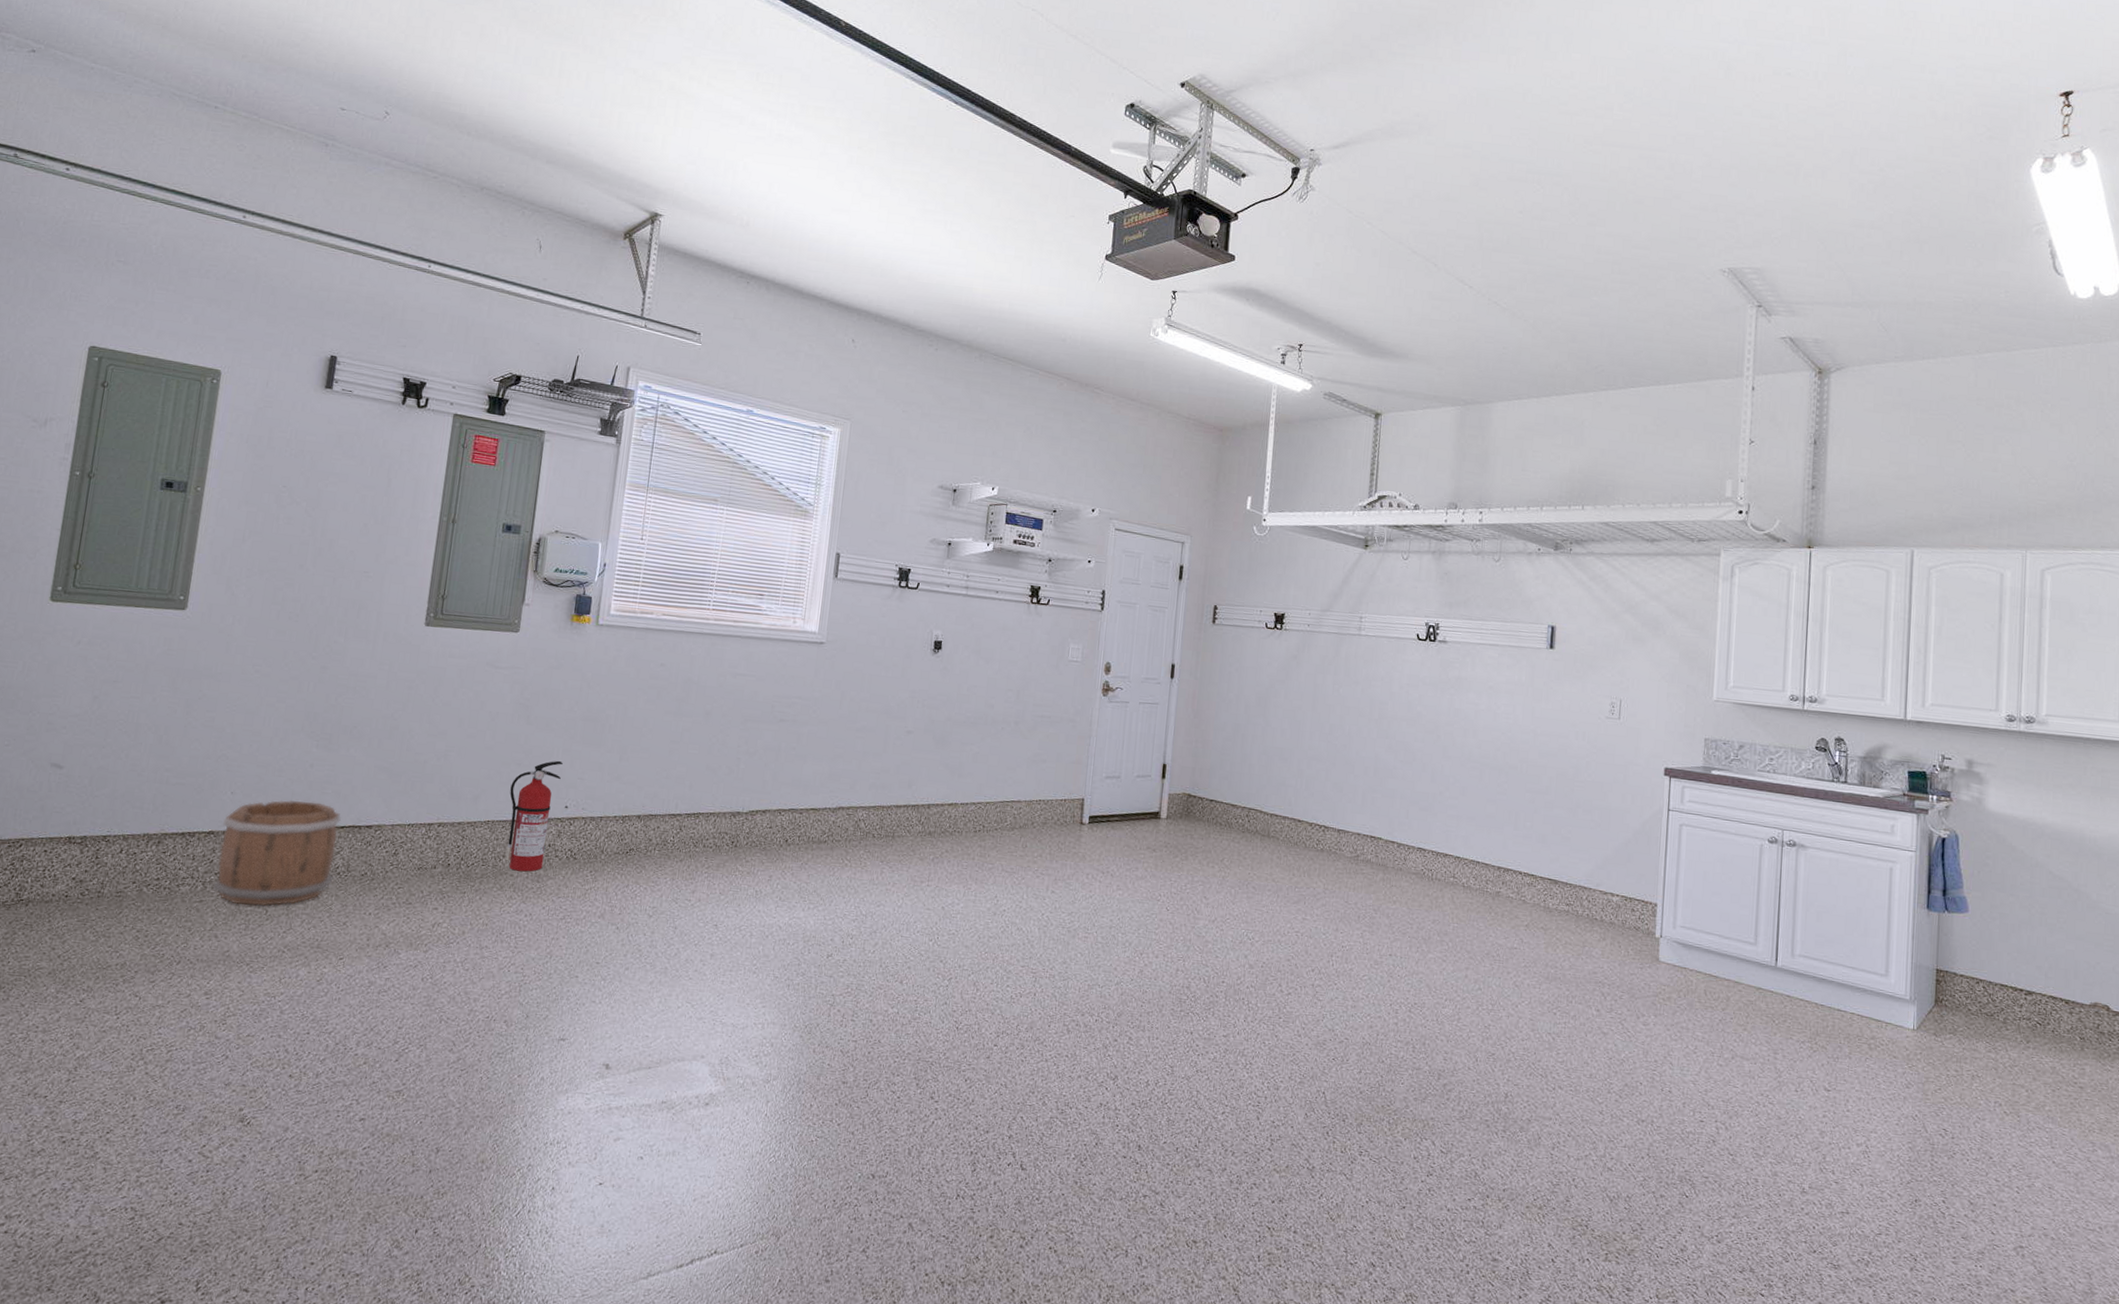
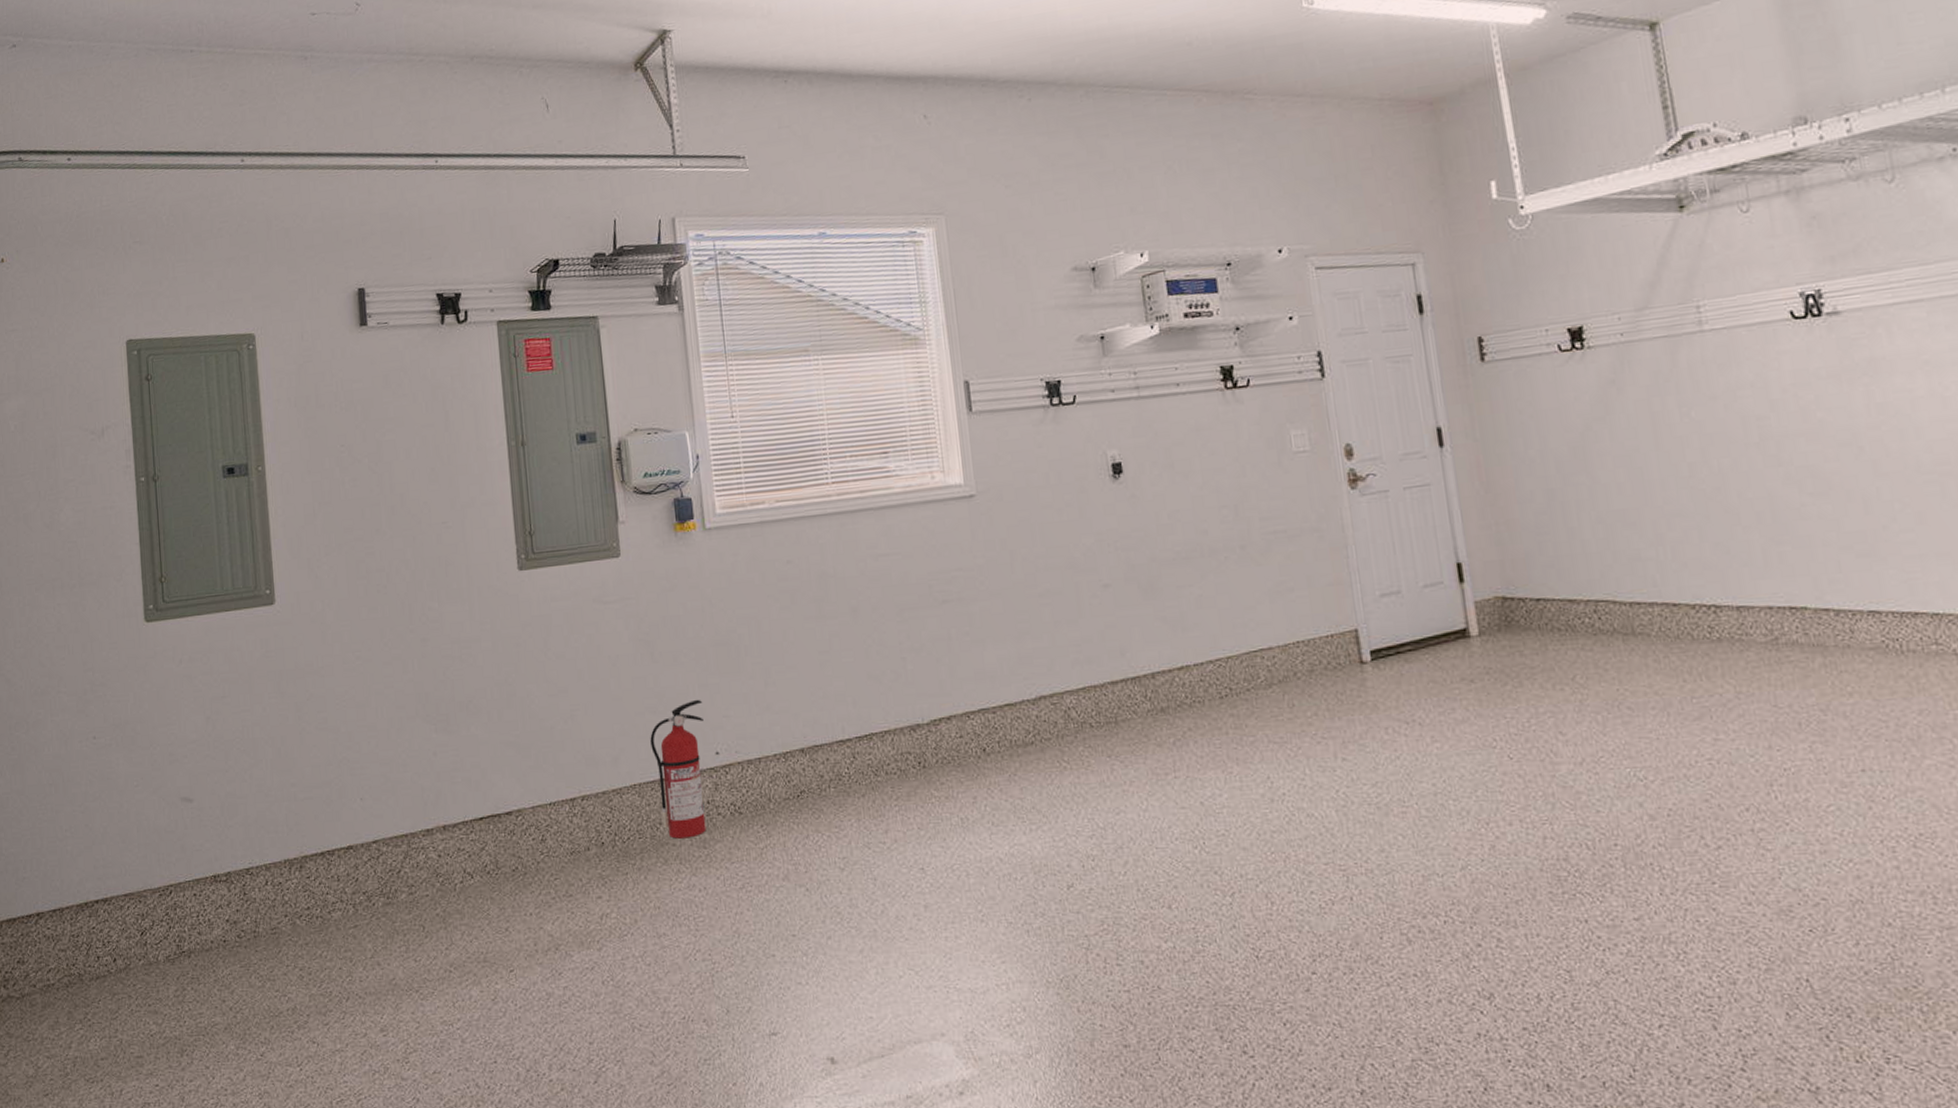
bucket: present [212,800,341,906] -> none [359,794,484,925]

